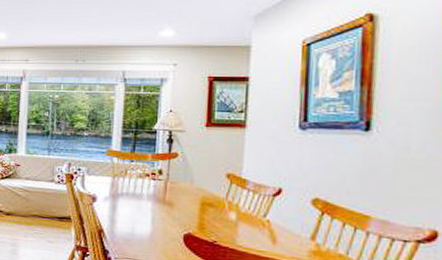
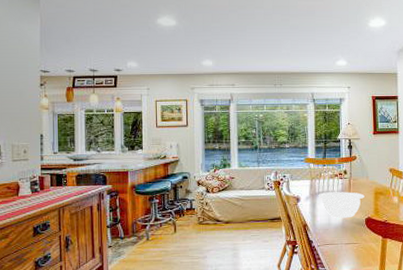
mixing bowl: none [121,194,186,231] -> present [318,192,365,219]

